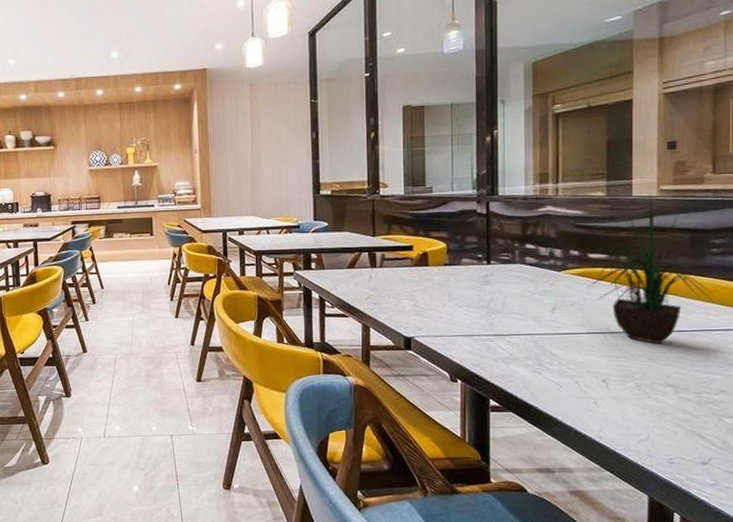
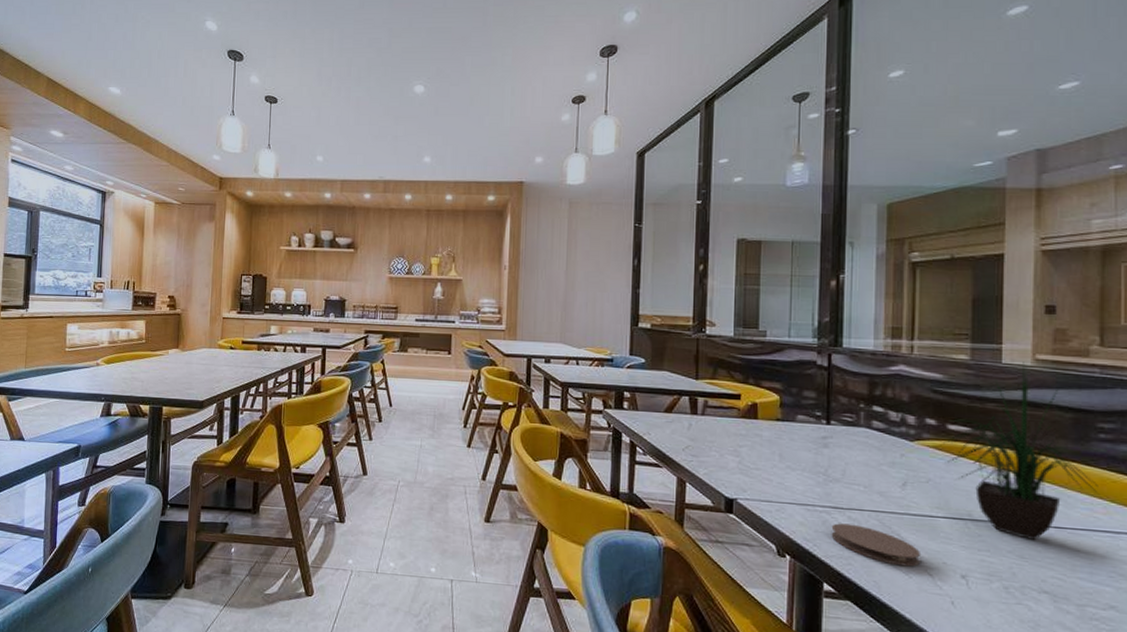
coaster: none [494,347,570,378] -> present [831,523,922,567]

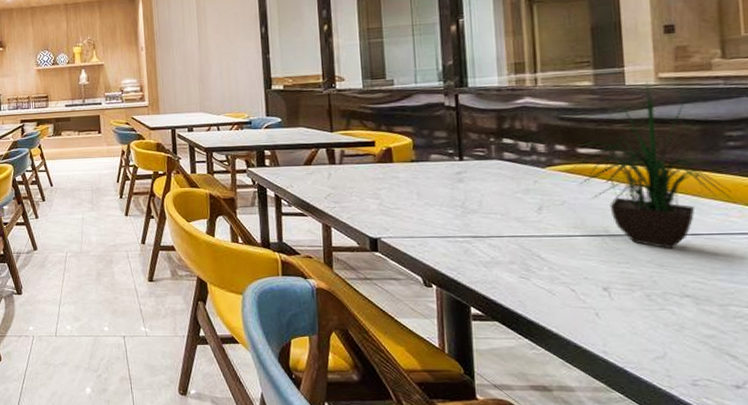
coaster: present [831,523,922,567] -> none [473,250,563,285]

